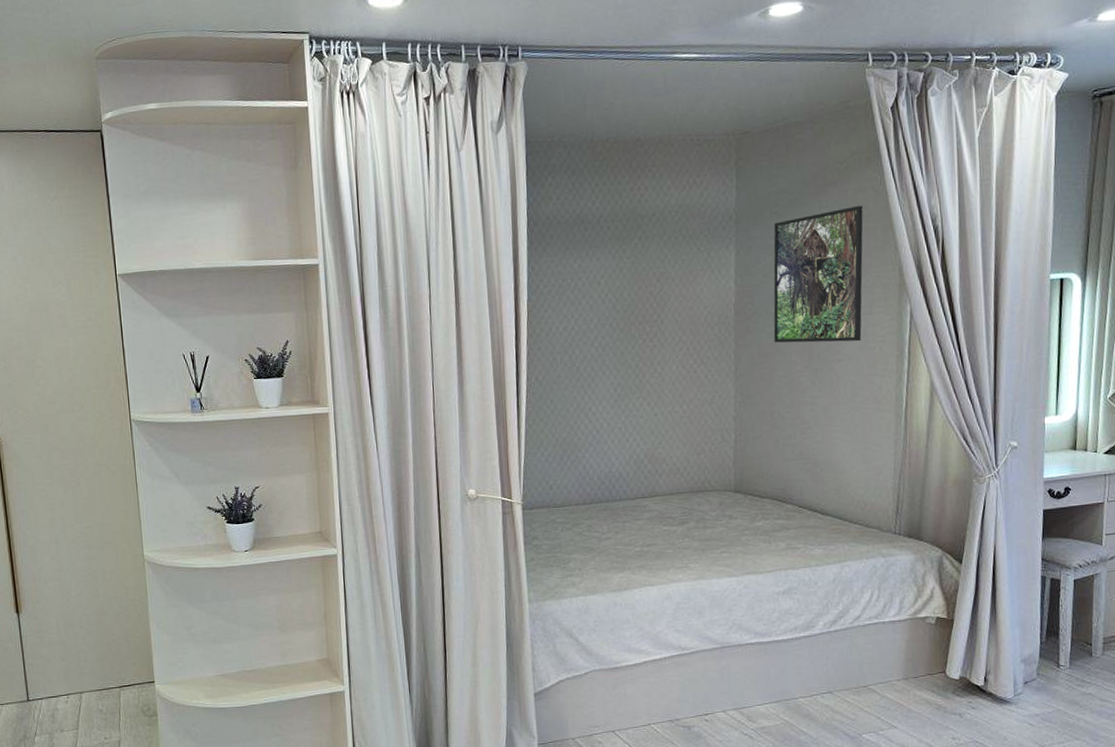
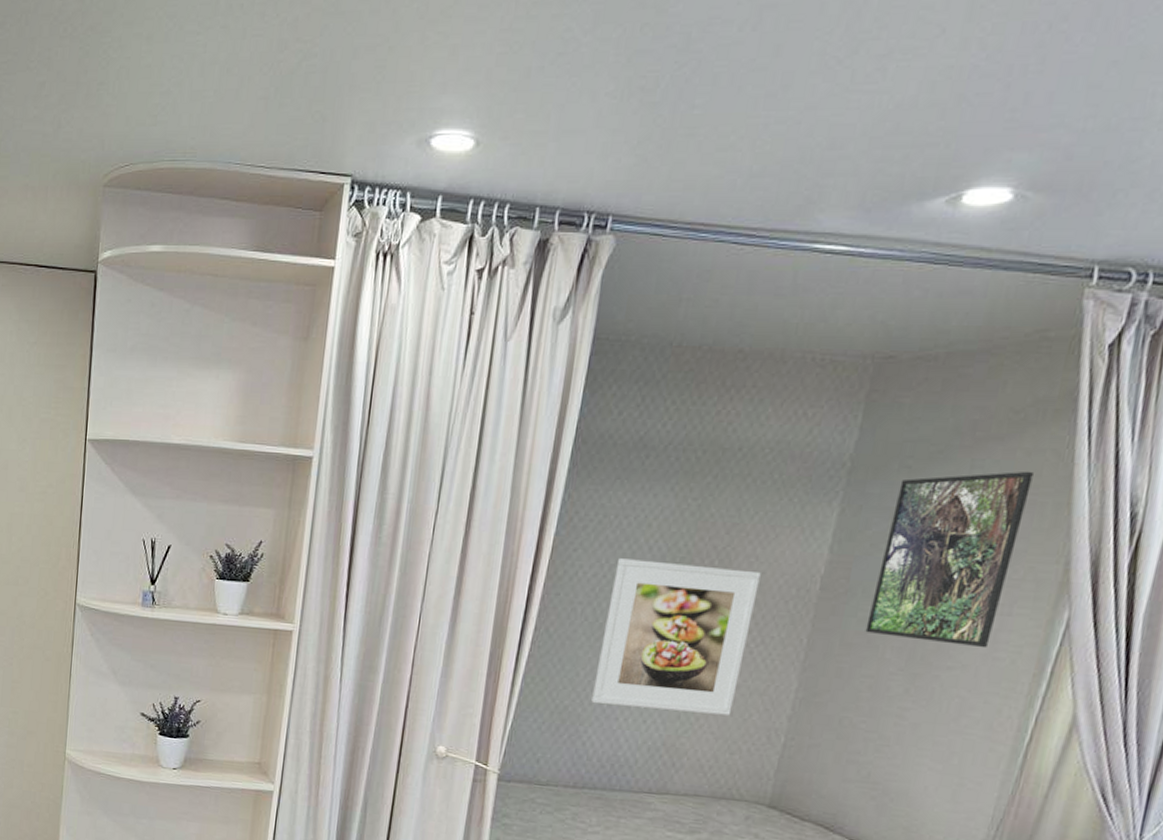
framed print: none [580,308,691,433] -> present [591,558,761,716]

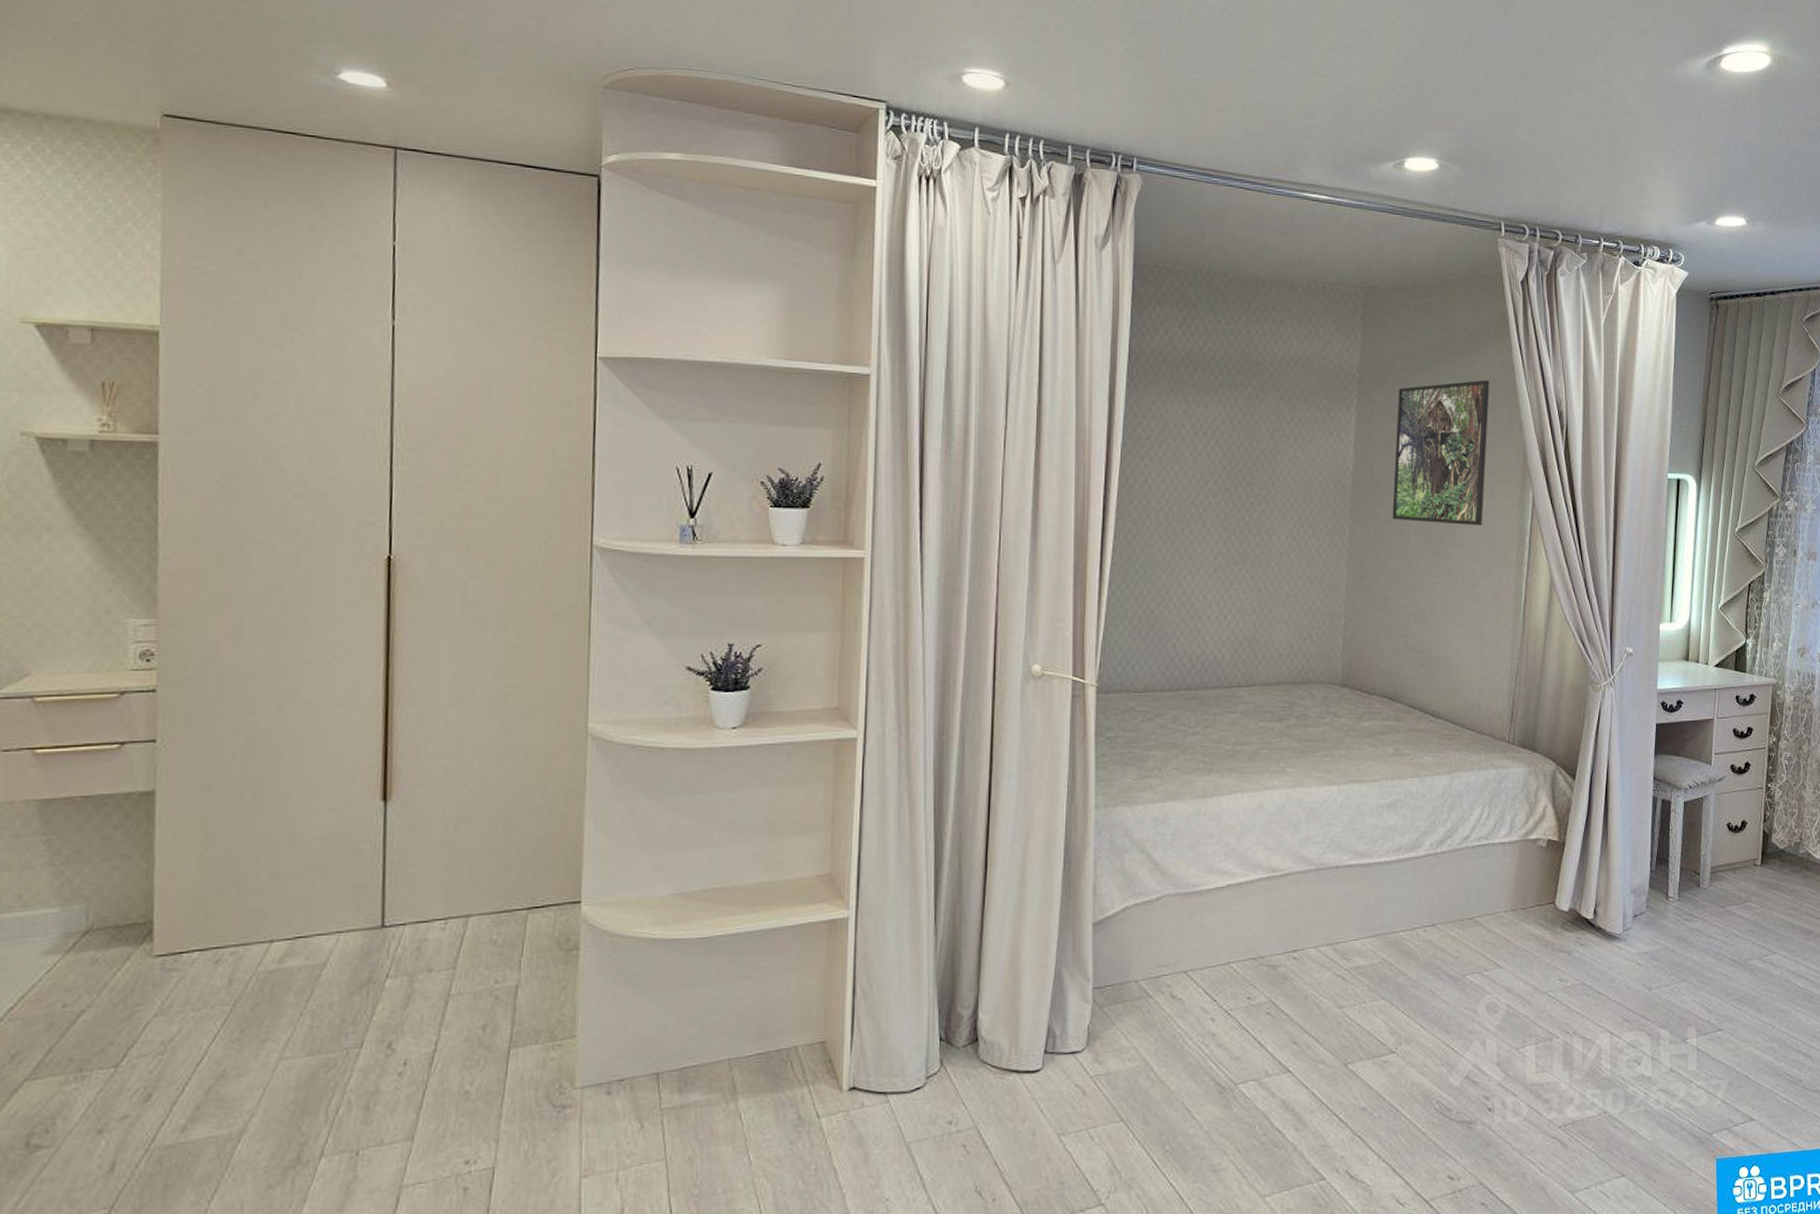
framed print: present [591,558,761,716] -> none [1175,465,1303,606]

